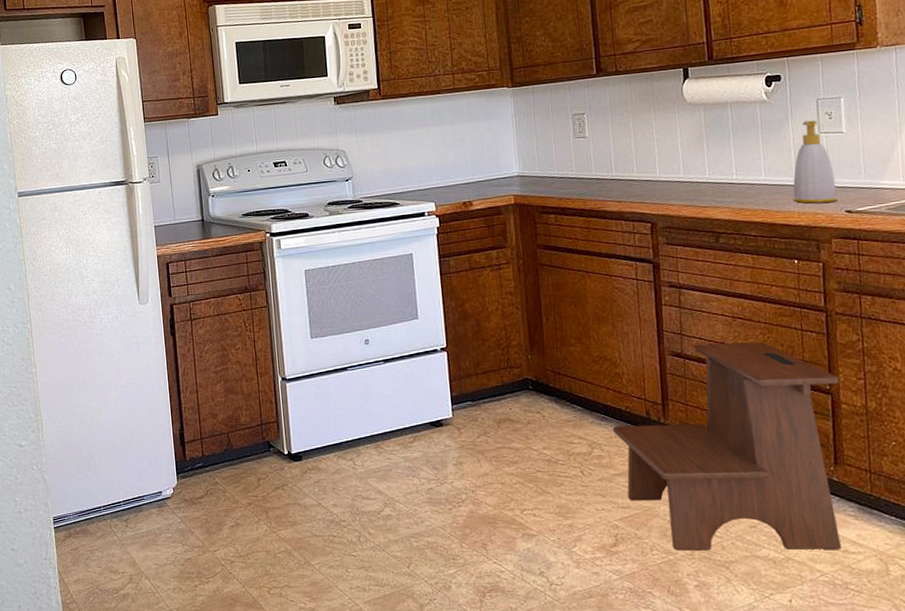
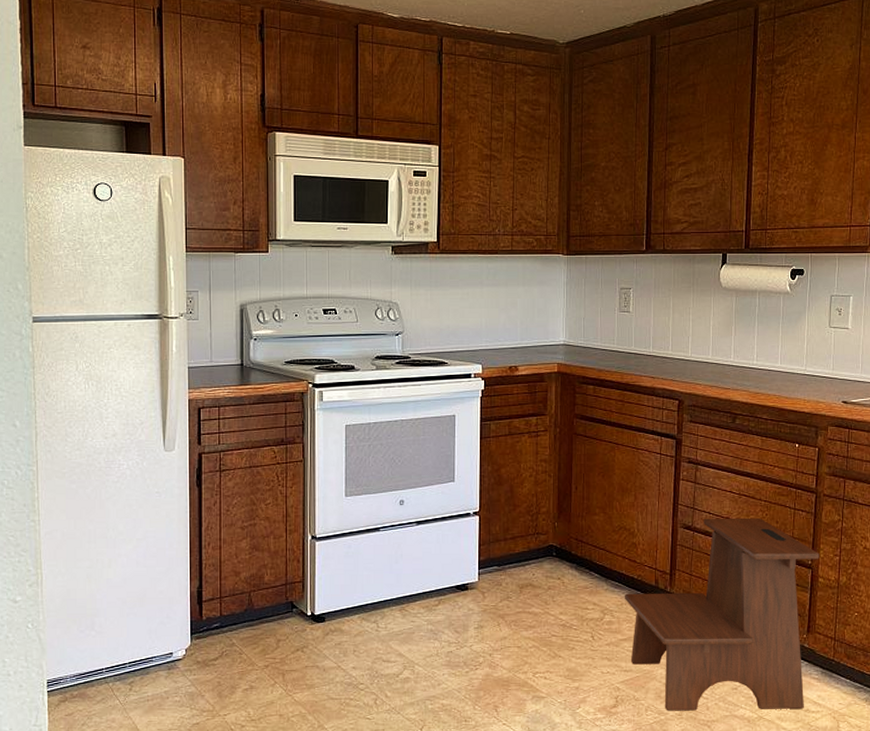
soap bottle: present [792,120,838,204] -> none [801,315,837,393]

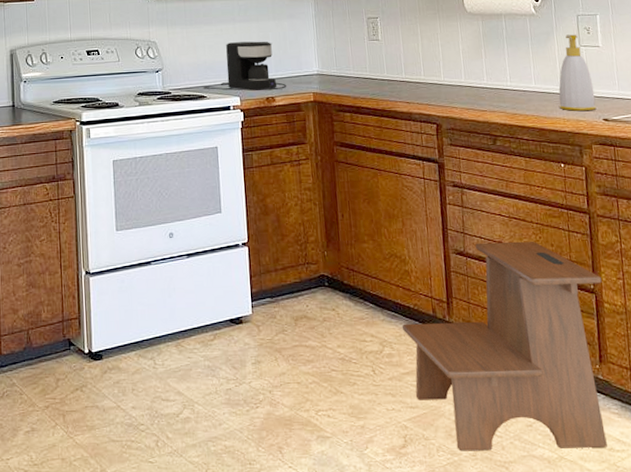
coffee maker: none [444,307,531,360] -> present [202,41,287,91]
soap bottle: none [801,315,837,393] -> present [558,34,597,112]

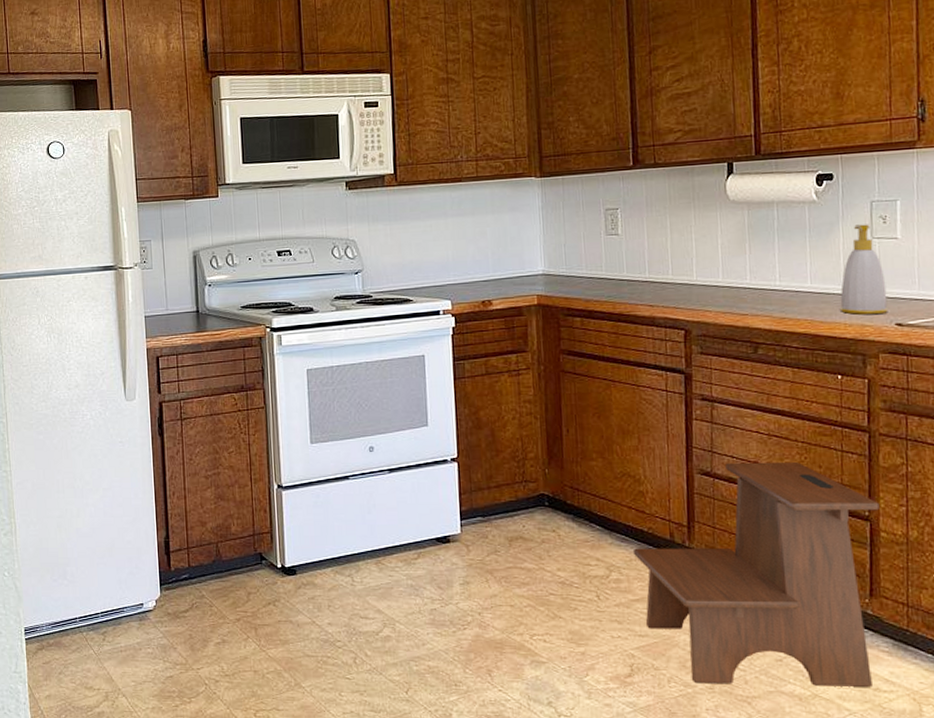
coffee maker: present [202,41,287,91] -> none [408,237,506,294]

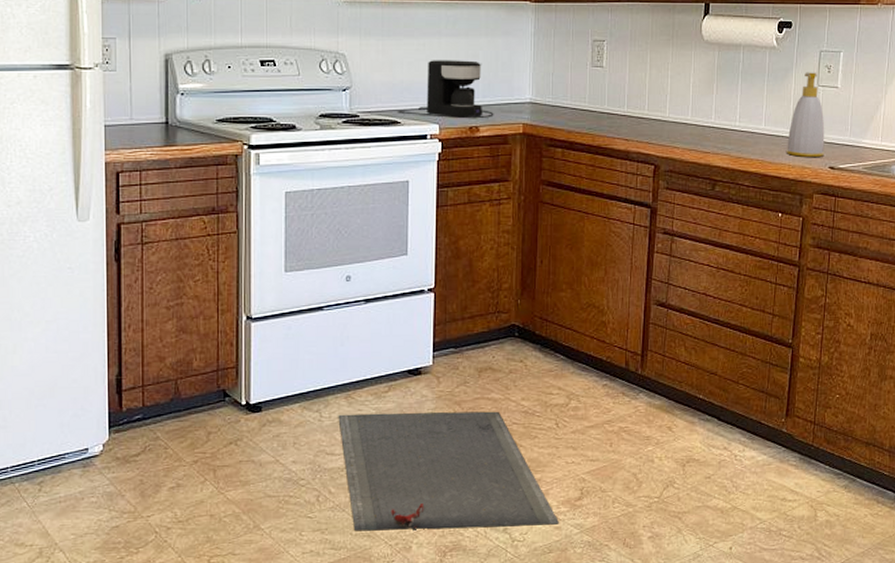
door mat: none [370,579,609,701] -> present [338,411,559,532]
coffee maker: none [408,237,506,294] -> present [397,60,494,119]
step stool: present [632,461,880,687] -> none [591,293,801,502]

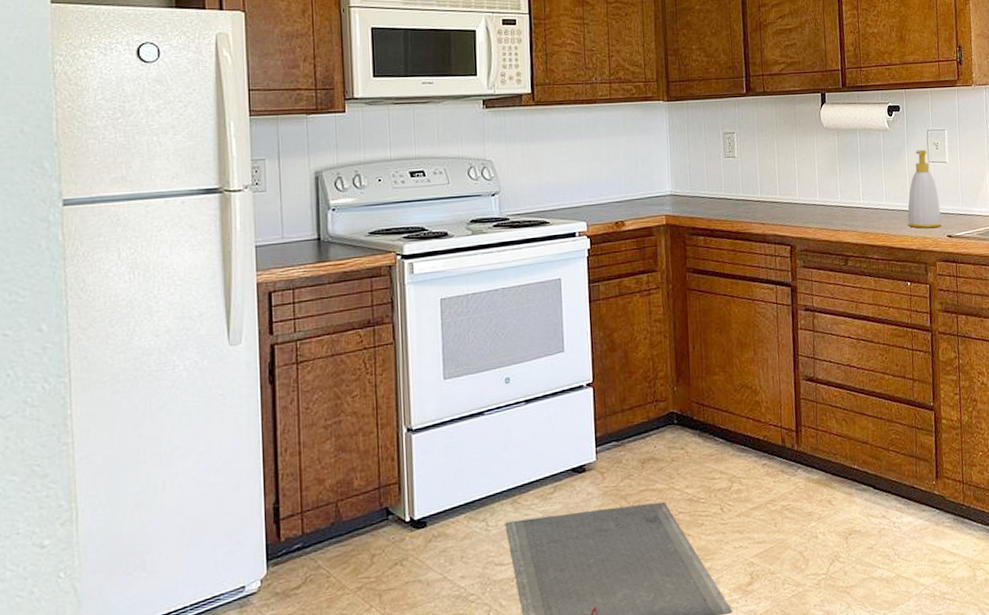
coffee maker: present [397,60,494,119] -> none [545,159,638,215]

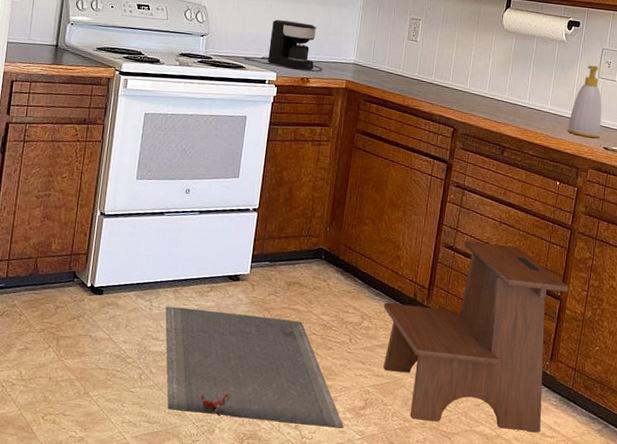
coffee maker: none [545,159,638,215] -> present [243,19,323,72]
step stool: none [751,363,941,581] -> present [383,240,569,432]

